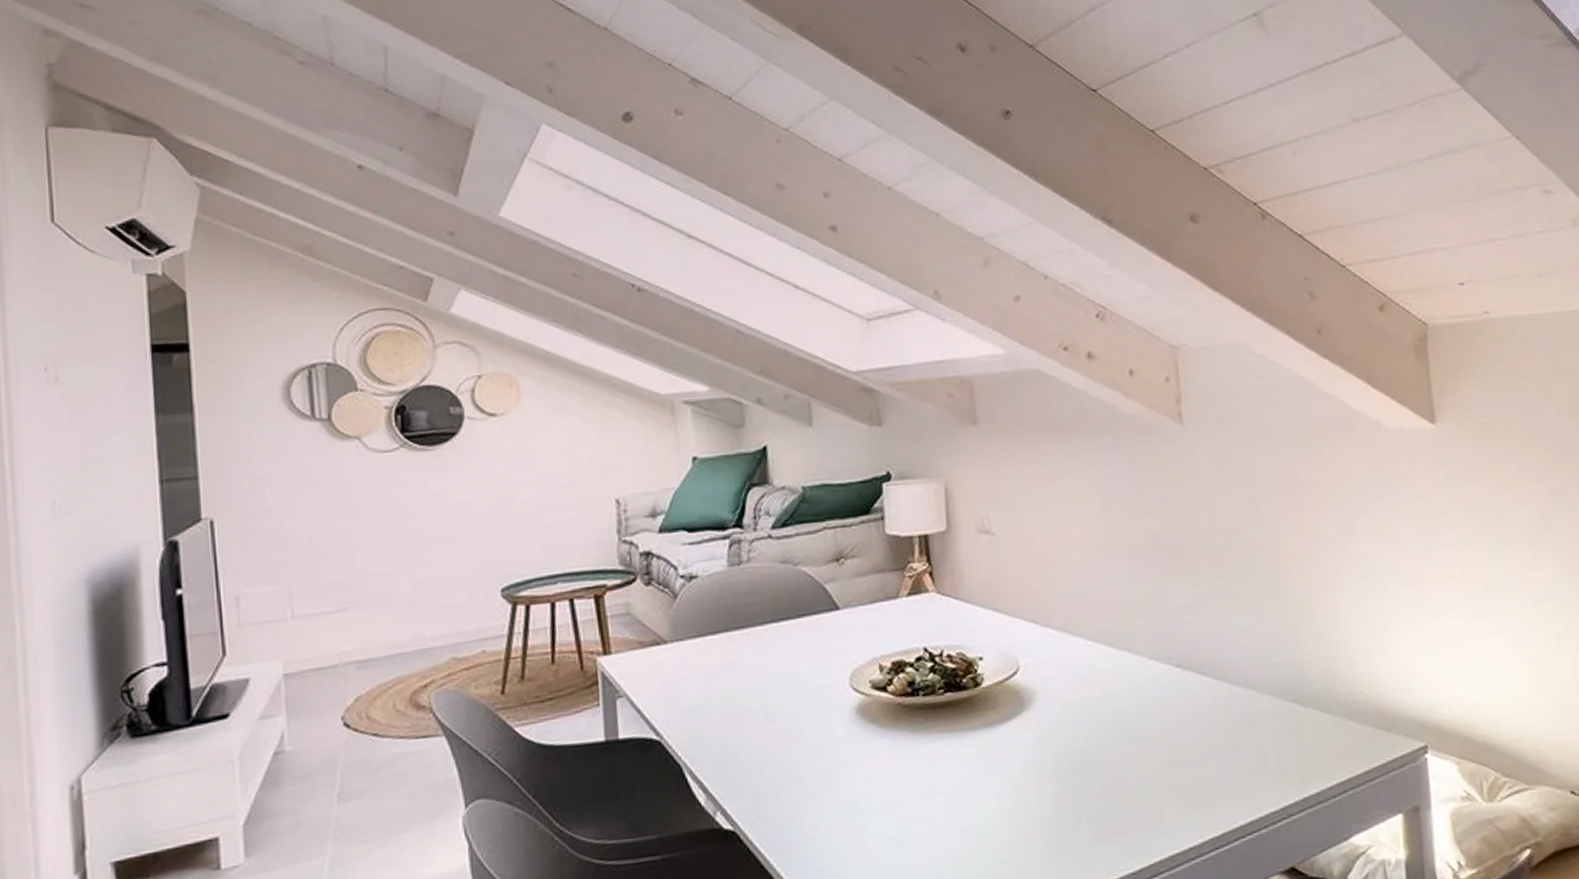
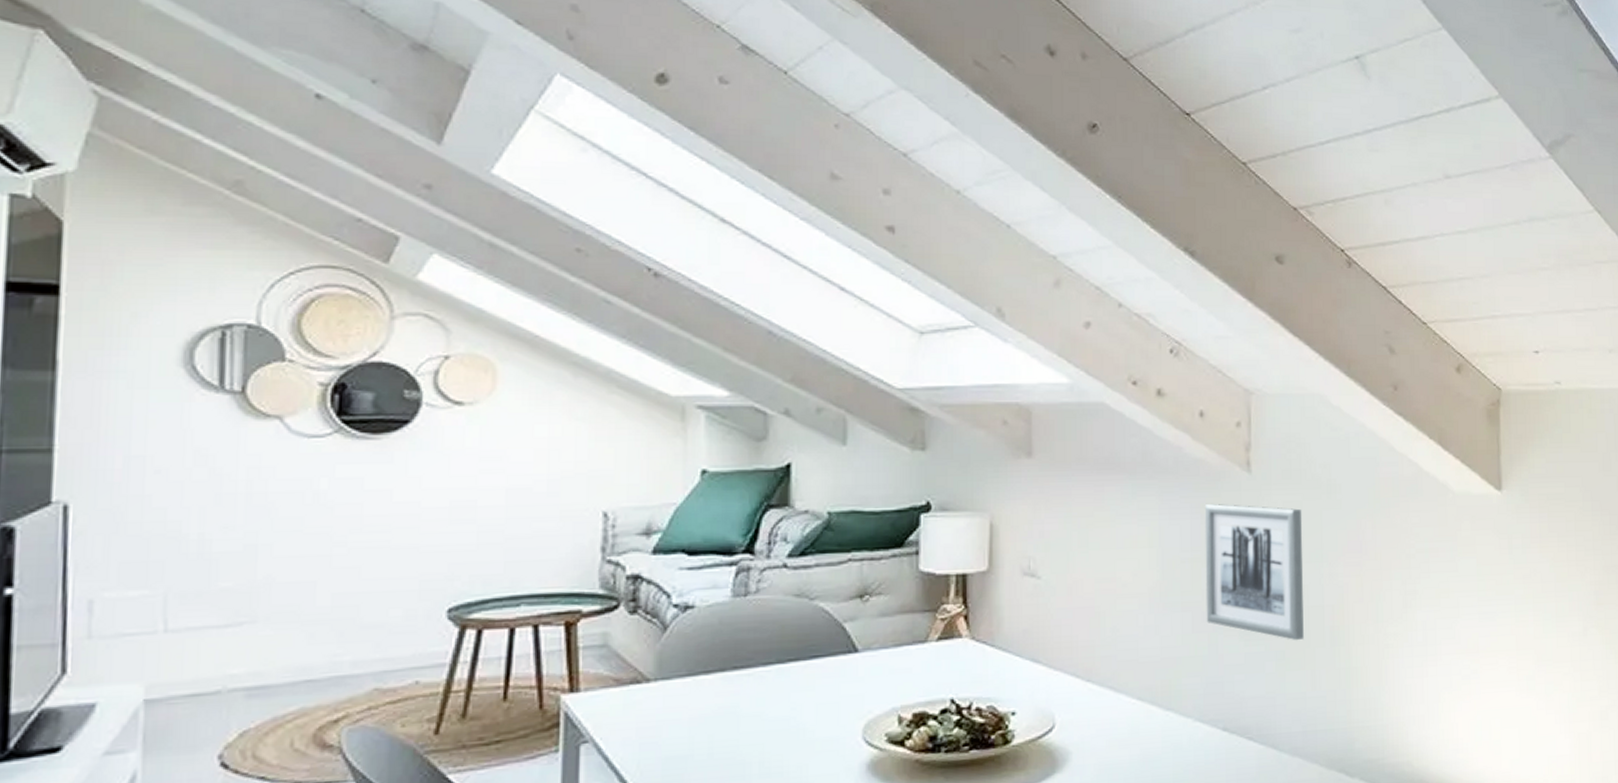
wall art: none [1141,454,1247,580] -> present [1204,504,1304,641]

